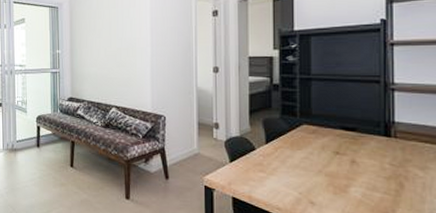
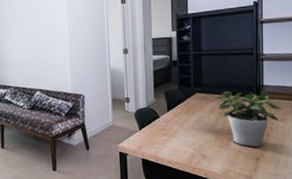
potted plant: none [329,126,420,200] -> present [216,91,281,147]

